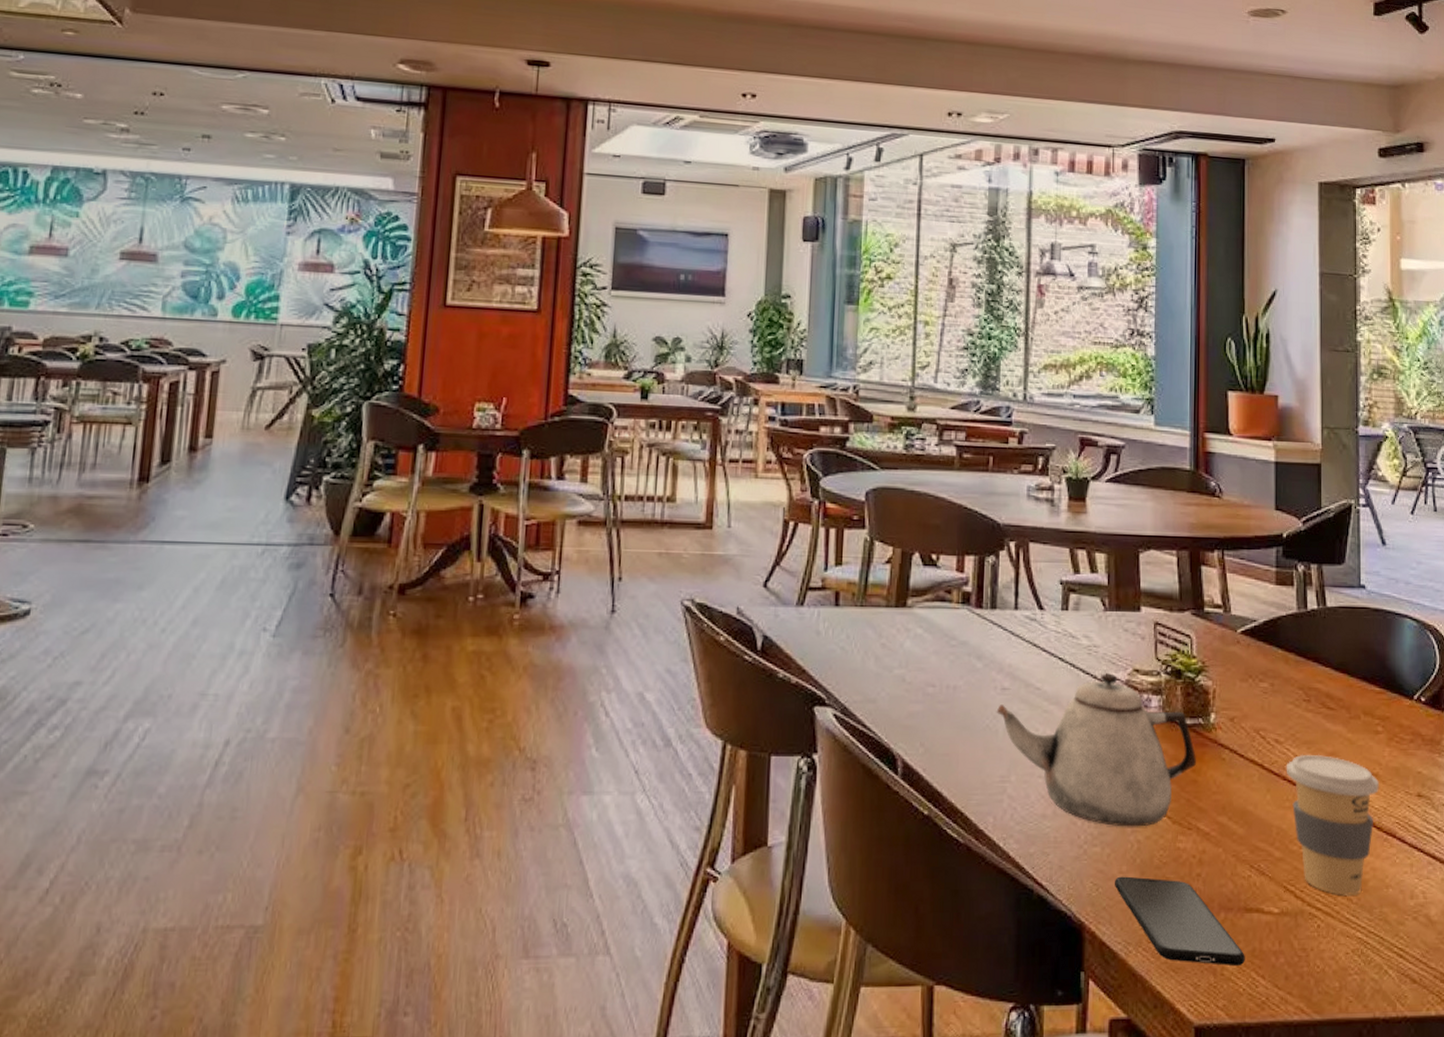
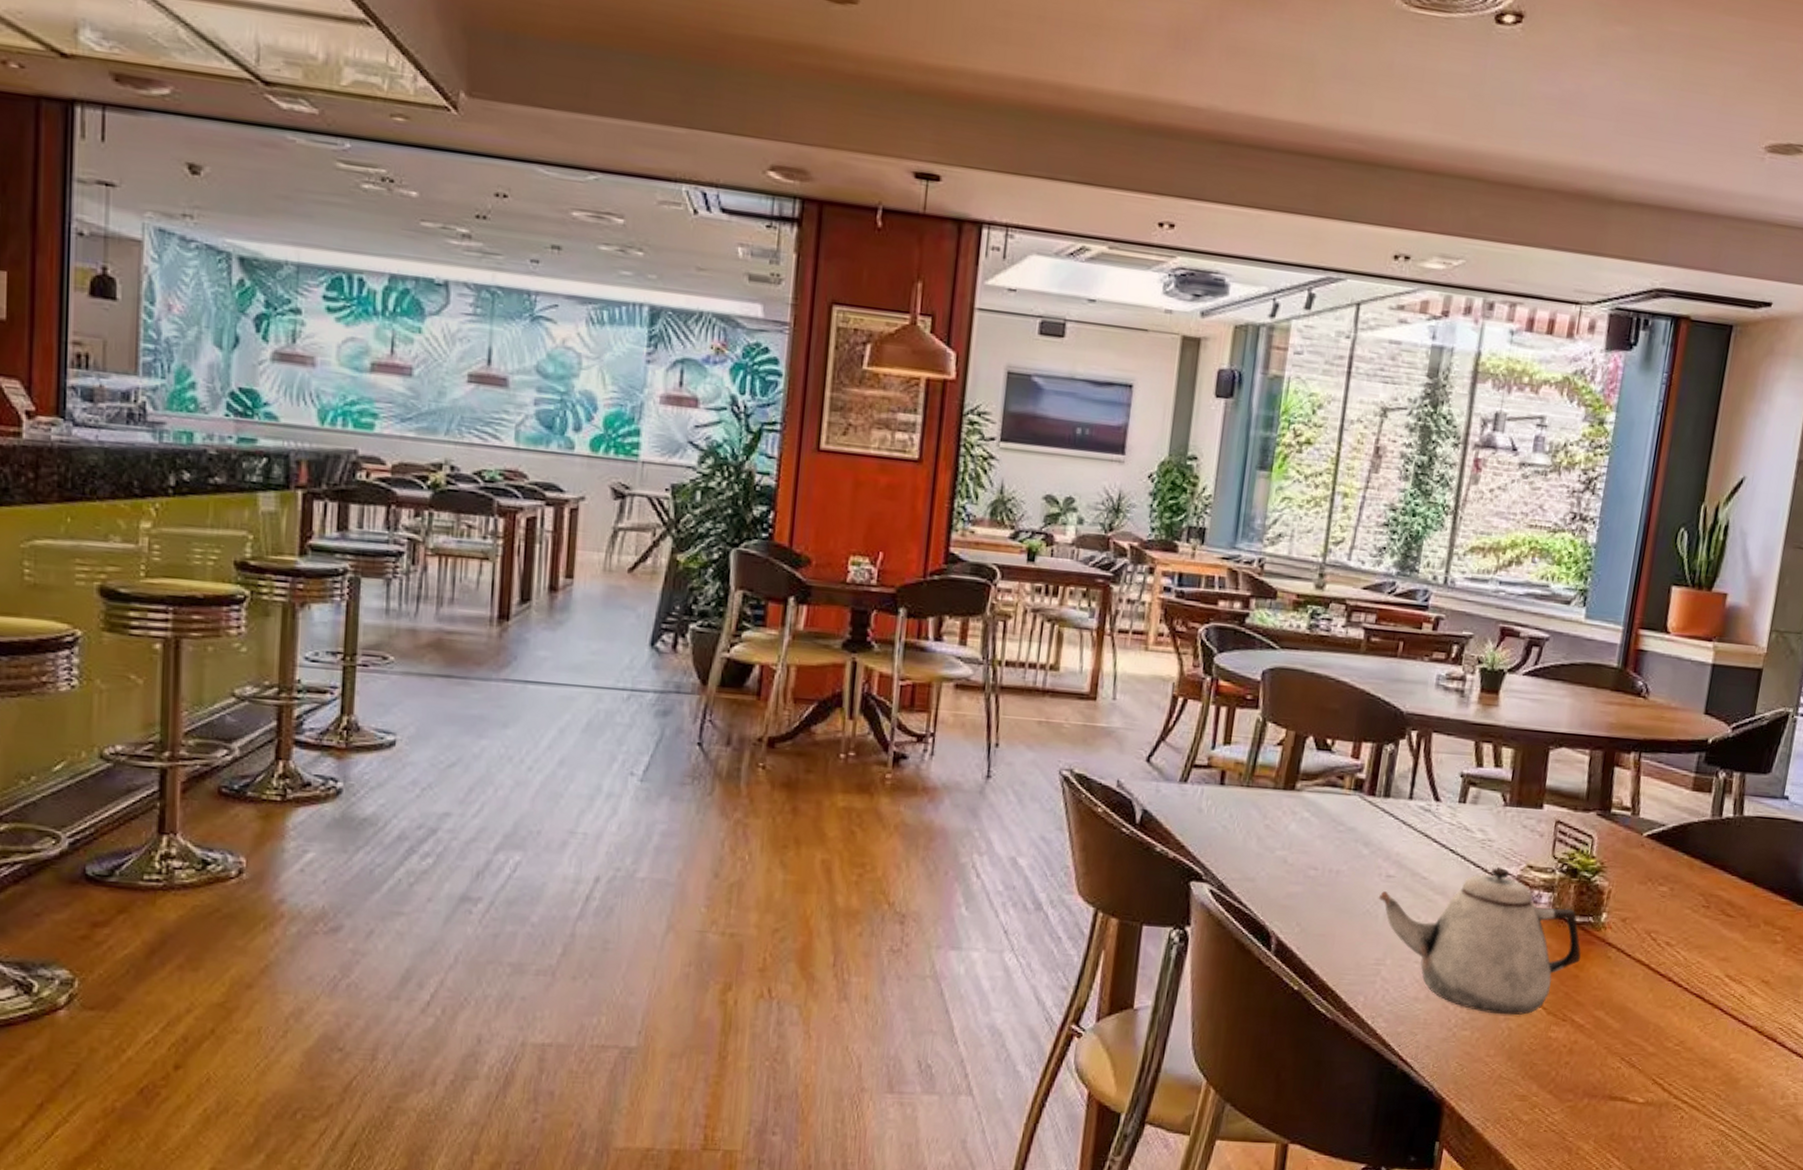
smartphone: present [1115,876,1245,967] -> none [1480,1059,1603,1148]
coffee cup: present [1286,755,1379,895] -> none [1673,958,1768,1092]

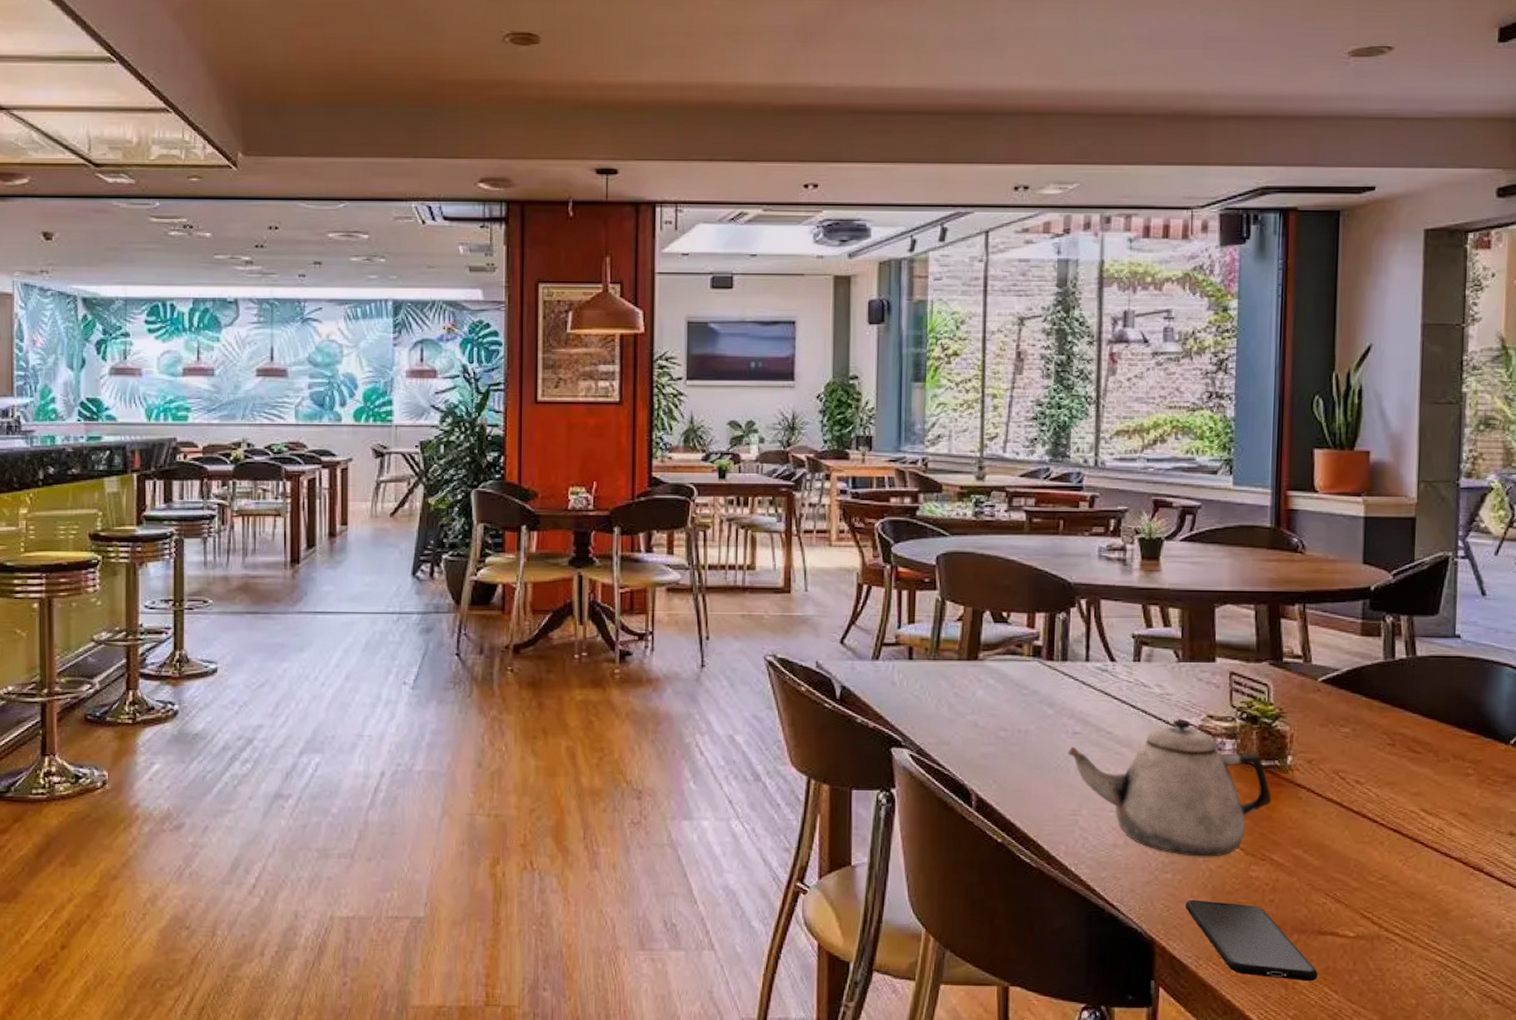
smartphone: none [1480,1059,1603,1148] -> present [1186,900,1318,982]

